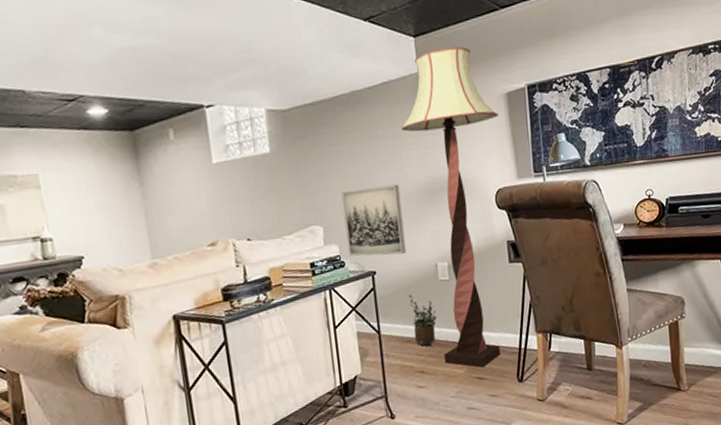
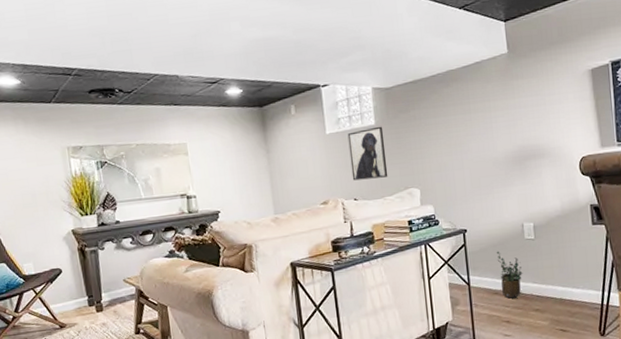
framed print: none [237,154,287,218] -> present [347,126,388,181]
wall art: present [341,184,406,256] -> none [437,152,495,216]
floor lamp: present [401,47,501,368] -> none [492,29,583,321]

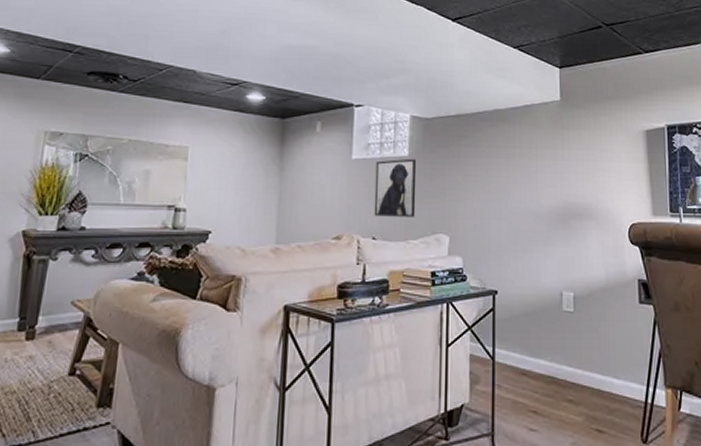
potted plant: present [496,251,523,299] -> none [529,321,557,382]

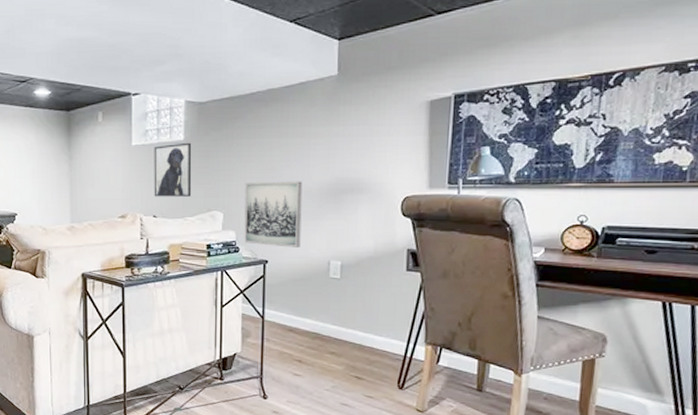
wall art: none [472,203,531,276] -> present [244,181,303,247]

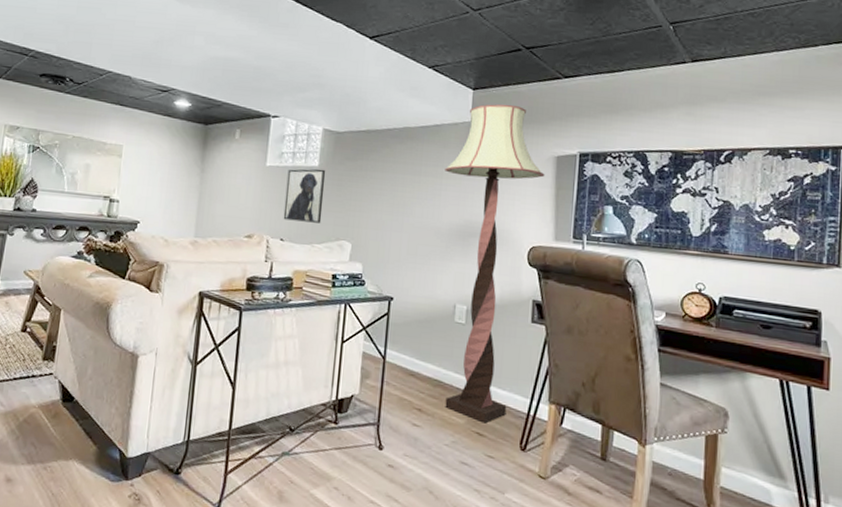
wall art: present [244,181,303,247] -> none [370,216,433,287]
floor lamp: none [313,52,417,368] -> present [445,104,545,424]

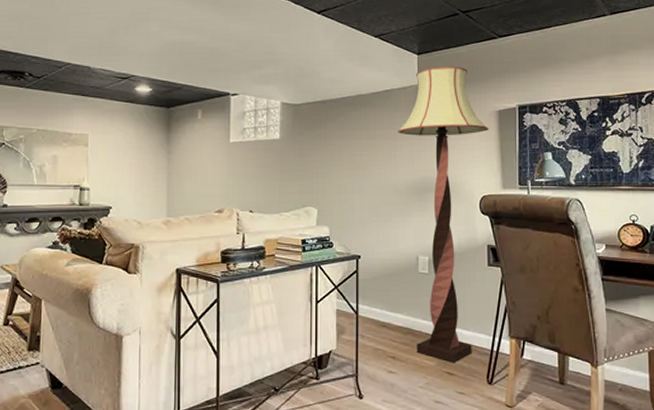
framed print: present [283,169,326,223] -> none [250,141,287,193]

